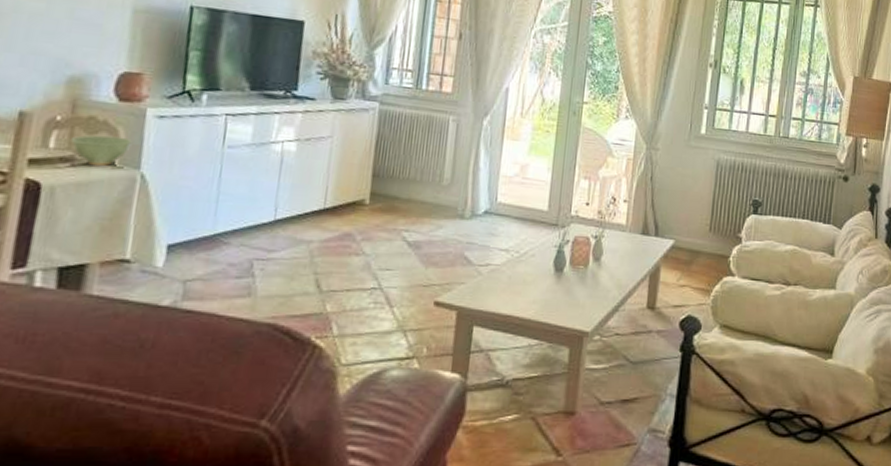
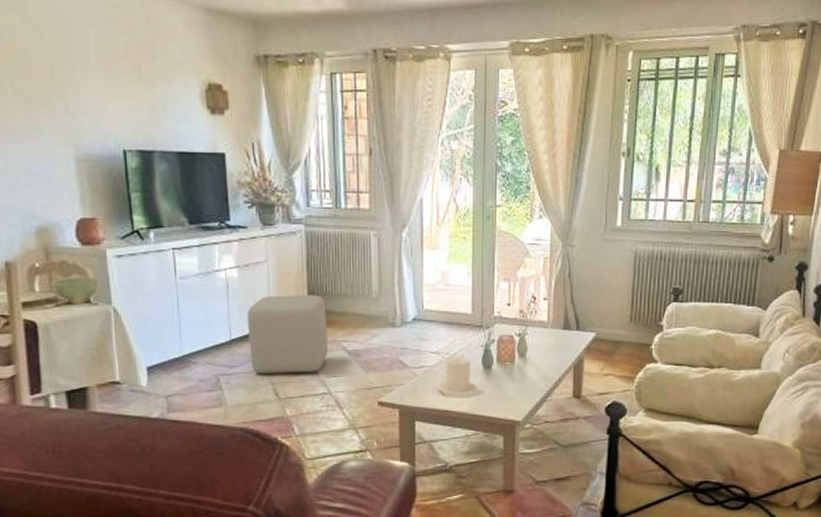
pouf: none [293,174,391,264] -> present [246,295,328,374]
candle: none [502,255,546,300] -> present [437,356,477,396]

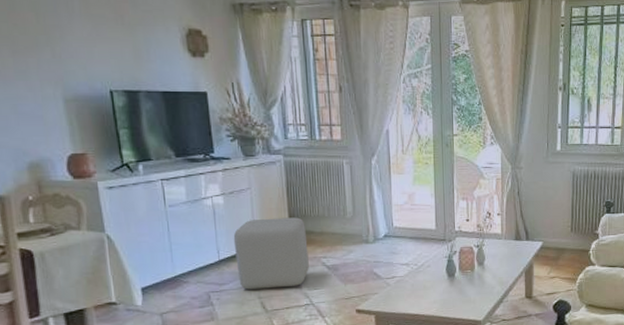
bowl: present [52,277,100,305] -> none [46,207,93,234]
candle: present [437,356,477,396] -> none [408,266,443,301]

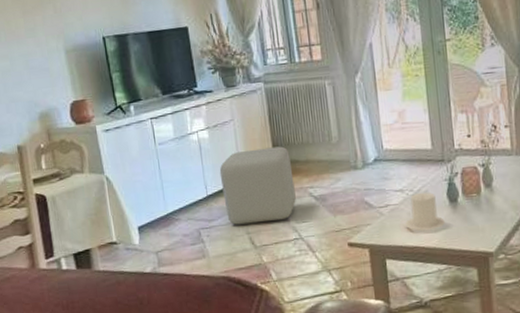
candle: none [408,266,443,301] -> present [404,192,445,232]

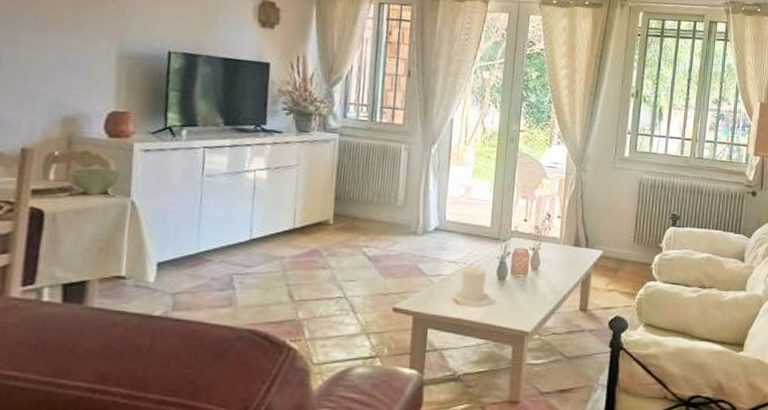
bowl: none [55,151,94,177] -> present [69,167,122,196]
pouf: present [219,146,296,225] -> none [268,198,351,276]

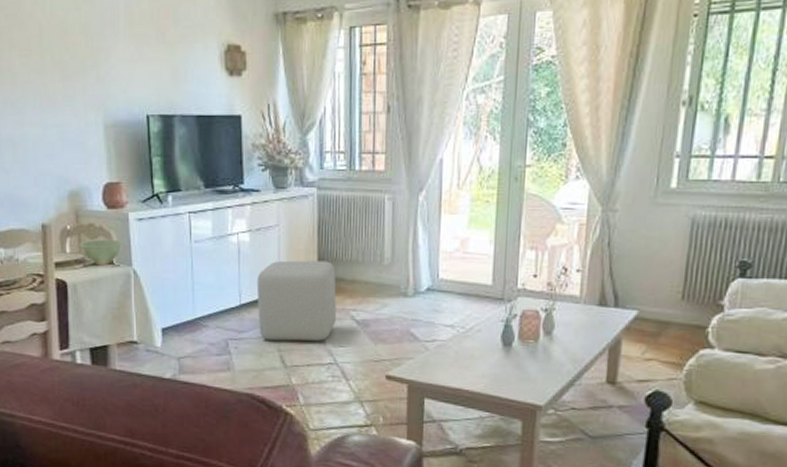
pouf: none [268,198,351,276] -> present [256,260,337,342]
candle: present [452,266,491,305] -> none [450,330,495,374]

